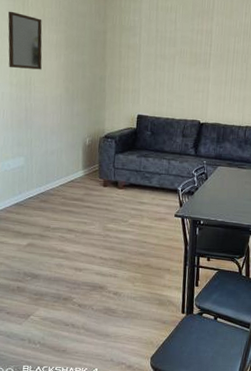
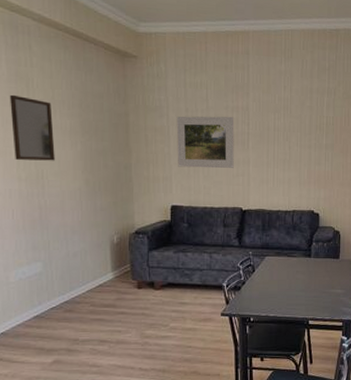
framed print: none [146,36,198,85] -> present [176,116,234,168]

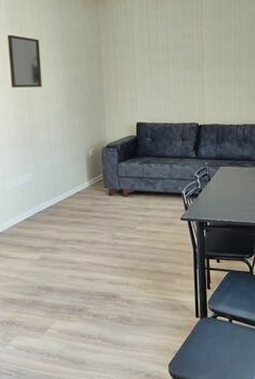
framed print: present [176,116,234,168] -> none [140,43,190,89]

